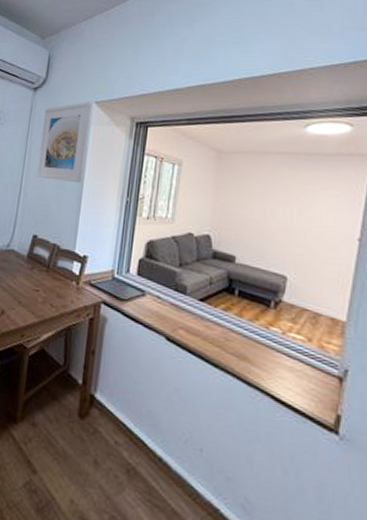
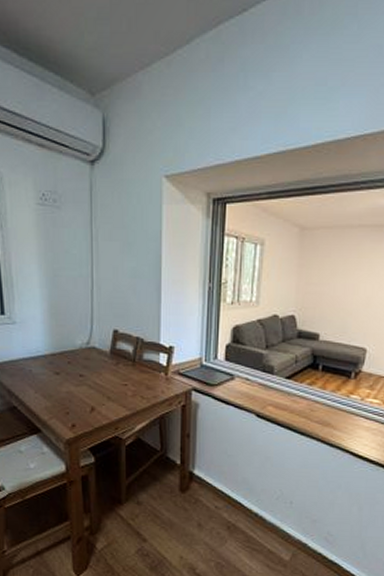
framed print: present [36,101,92,184] -> none [107,176,162,272]

